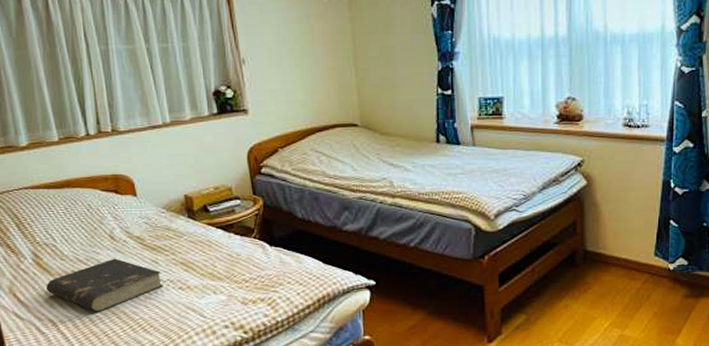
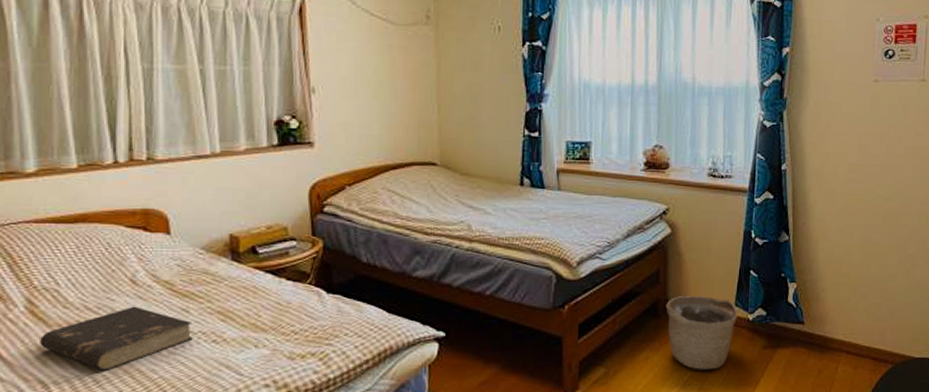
basket: none [584,246,658,318] -> present [666,296,738,370]

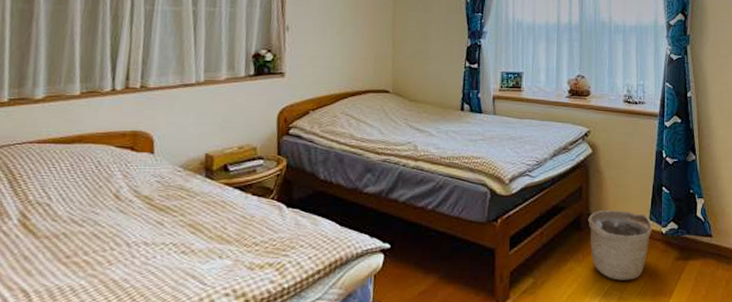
book: present [40,306,193,370] -> none [27,219,165,280]

